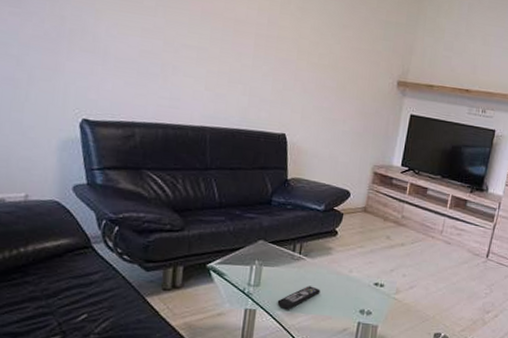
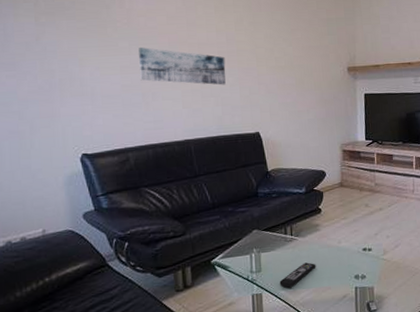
wall art: none [162,10,263,73] -> present [139,46,226,85]

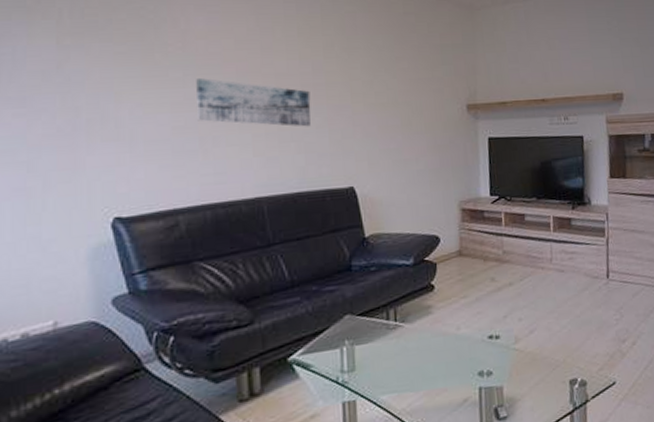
remote control: present [279,262,316,289] -> none [379,356,428,393]

